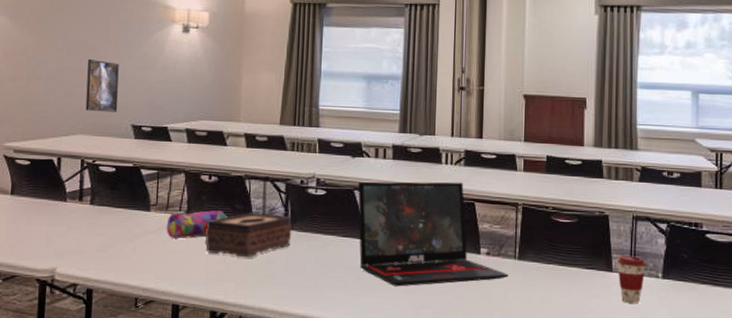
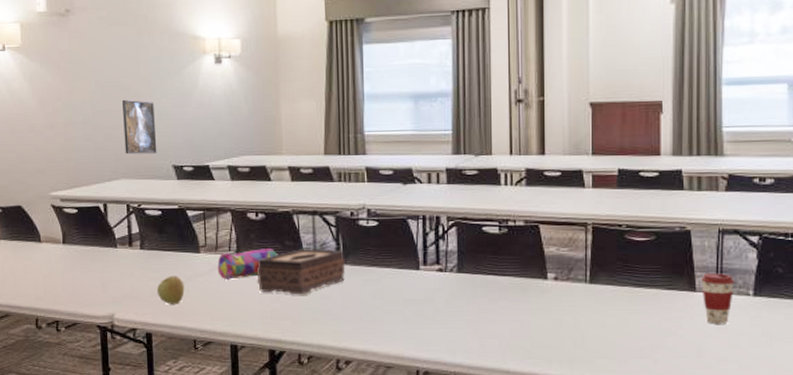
apple: none [102,232,131,261] -> present [156,275,185,304]
laptop: present [358,181,508,287] -> none [412,204,579,318]

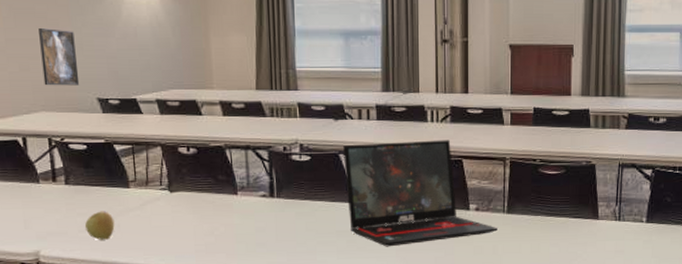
pencil case: present [217,248,279,280] -> none [148,183,212,214]
tissue box: present [257,249,346,295] -> none [190,183,279,229]
laptop: none [412,204,579,318] -> present [343,139,497,247]
coffee cup: present [701,272,735,324] -> none [603,202,631,248]

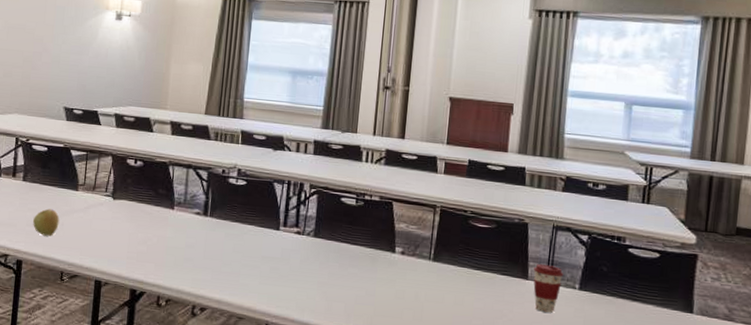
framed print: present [39,27,80,86] -> none [21,41,55,94]
laptop: present [343,139,497,247] -> none [275,175,422,279]
coffee cup: none [603,202,631,248] -> present [533,263,564,313]

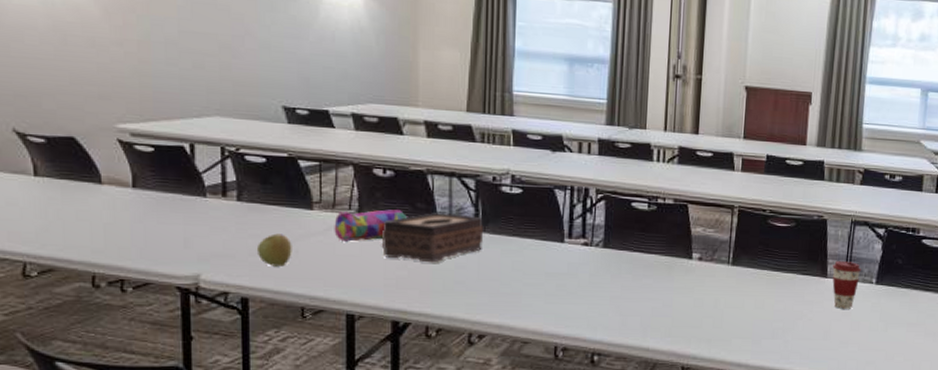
pencil case: none [92,193,151,219] -> present [334,209,408,242]
tissue box: none [128,198,212,241] -> present [381,213,484,263]

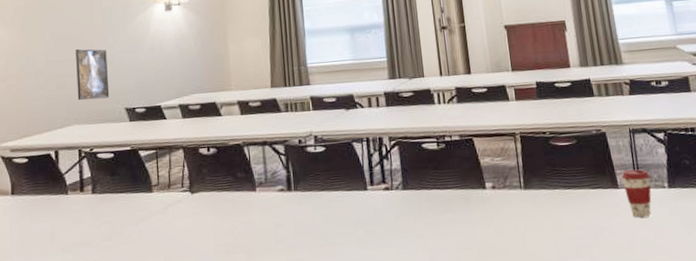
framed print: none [219,21,263,91] -> present [76,48,110,101]
apple: present [256,233,292,267] -> none [108,217,138,248]
pencil case: present [334,209,408,242] -> none [170,181,231,217]
tissue box: present [381,213,484,263] -> none [210,177,297,227]

